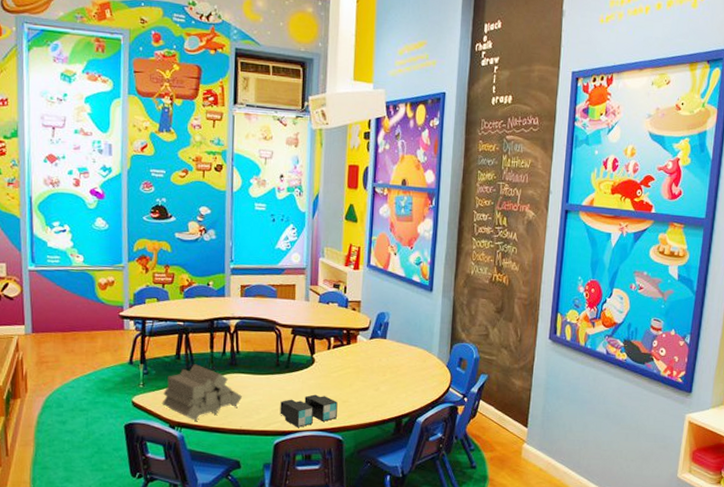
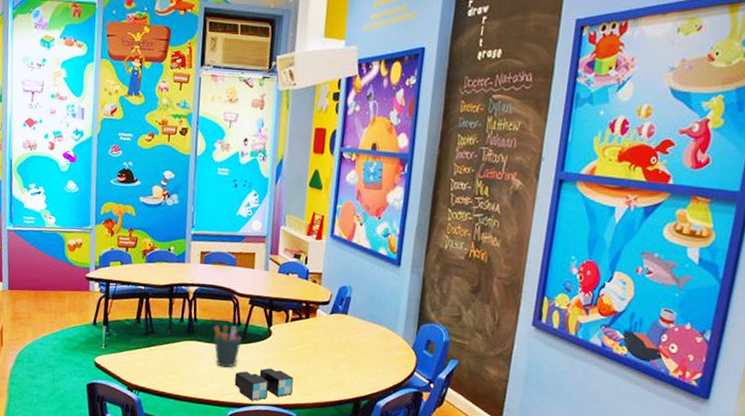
log pile: present [161,364,242,421] -> none [121,329,198,386]
pen holder: none [257,356,286,397] -> present [214,325,242,368]

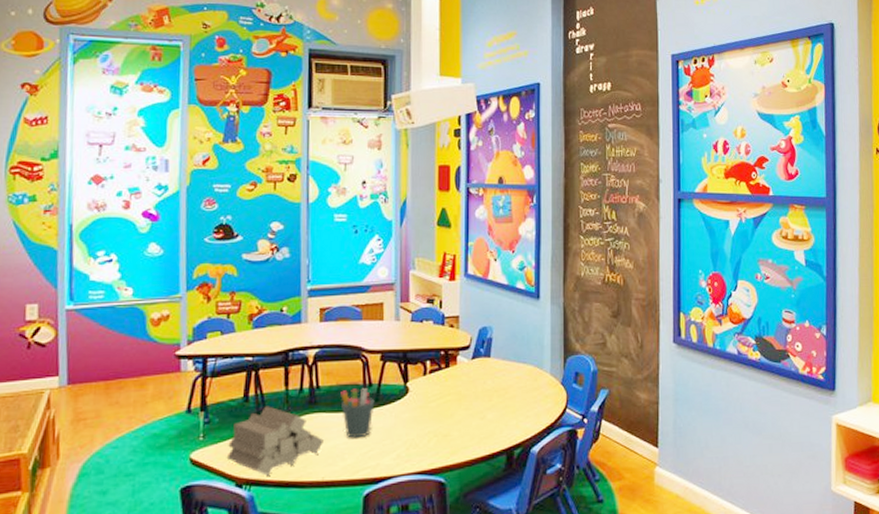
log pile: none [121,329,198,386] -> present [226,406,323,476]
toy blocks: present [234,368,294,401] -> none [369,430,438,472]

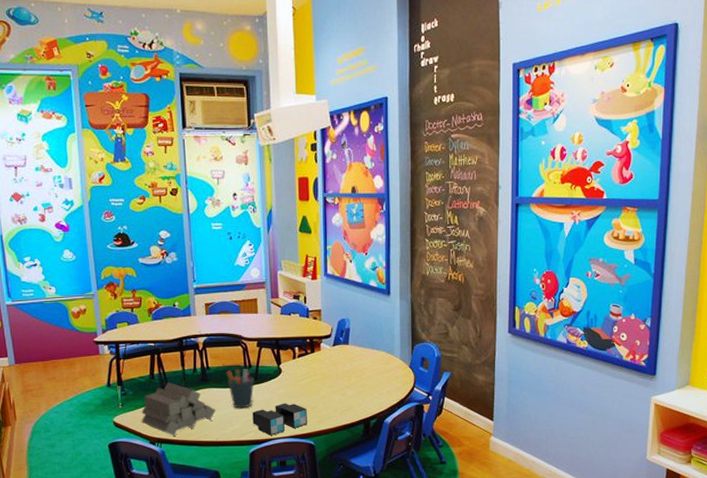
toy blocks: none [369,430,438,472] -> present [252,403,307,436]

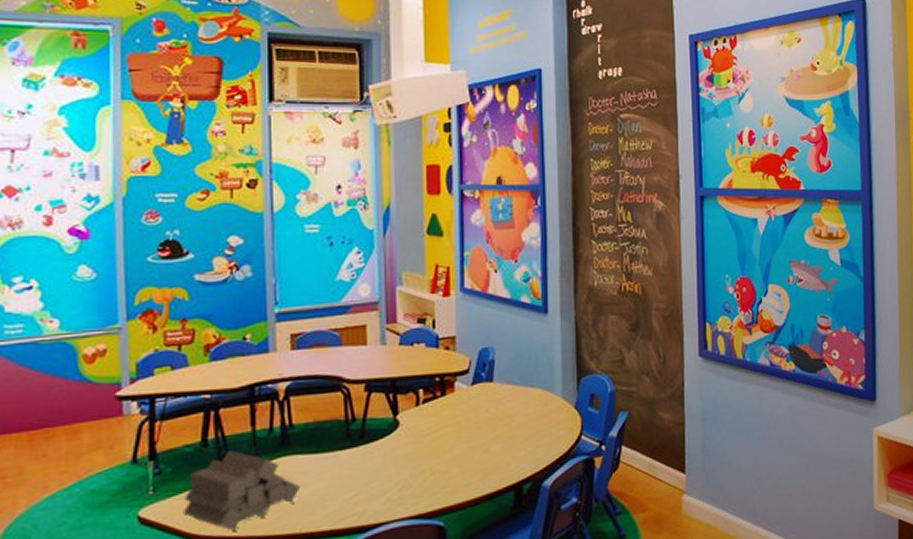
pen holder: present [226,369,254,409] -> none [318,424,359,482]
toy blocks: present [252,403,307,436] -> none [355,469,435,518]

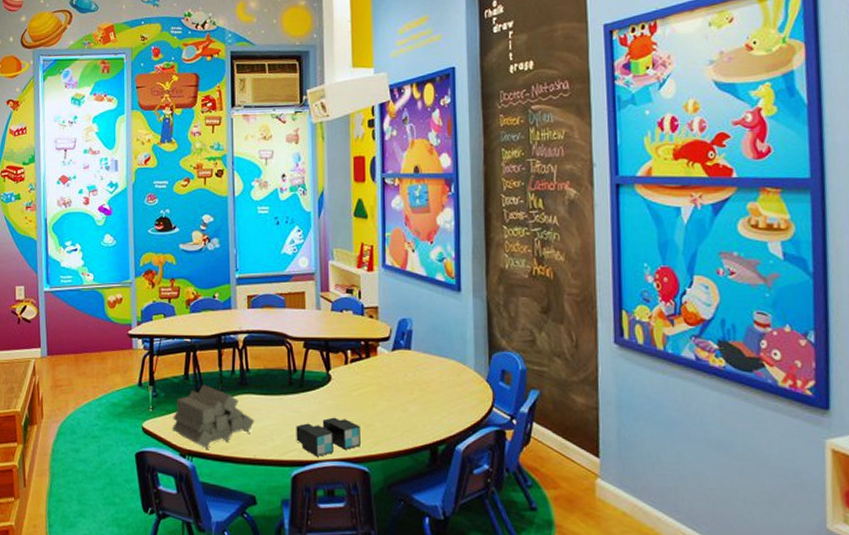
toy blocks: none [355,469,435,518] -> present [296,417,361,457]

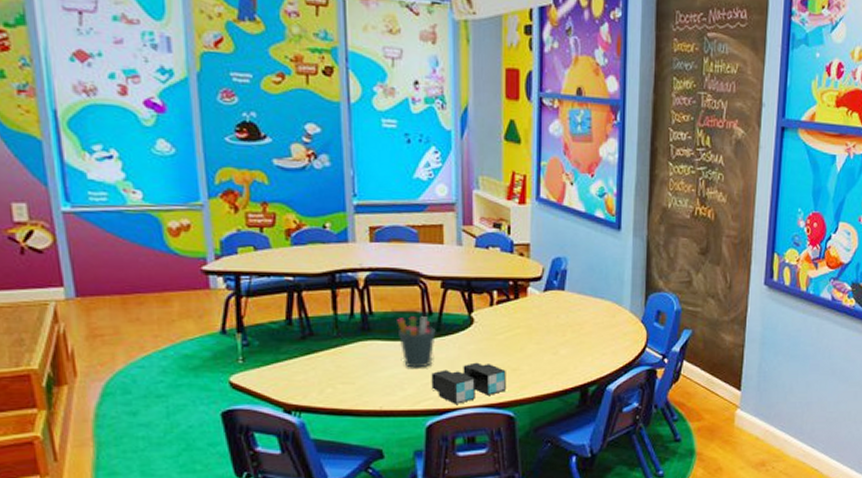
log pile: present [171,384,254,449] -> none [271,330,380,403]
pen holder: none [268,373,300,421] -> present [397,316,436,368]

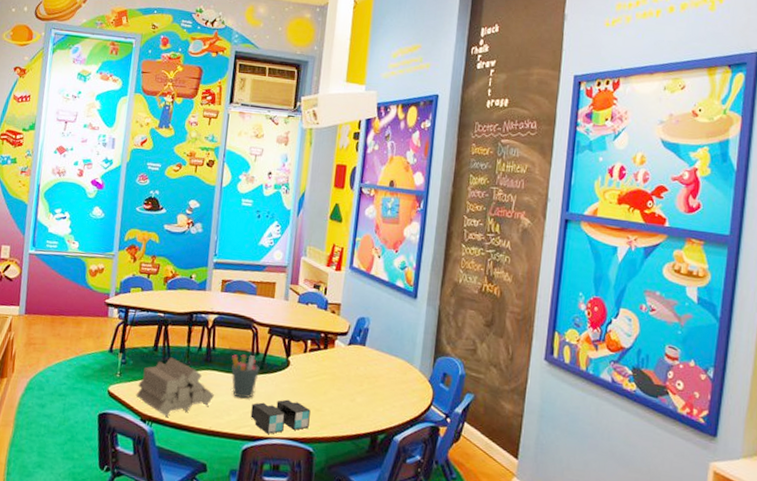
log pile: none [271,330,380,403] -> present [135,357,214,417]

